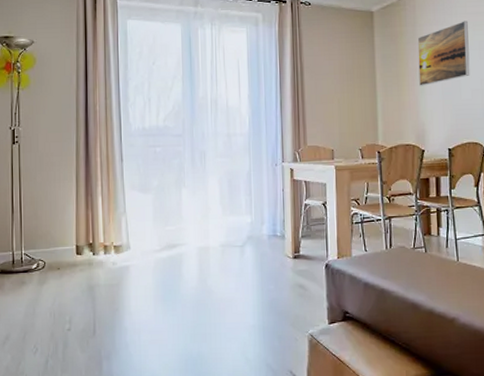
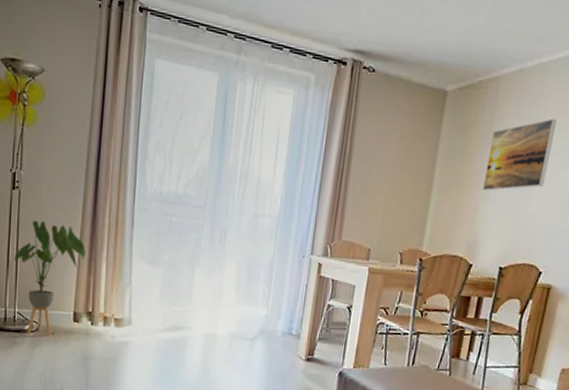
house plant: none [17,167,82,272] -> present [13,220,86,335]

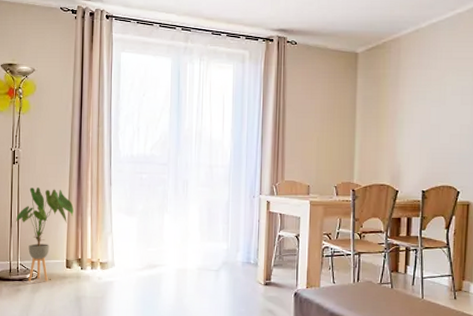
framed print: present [483,118,556,191] -> none [398,66,452,128]

